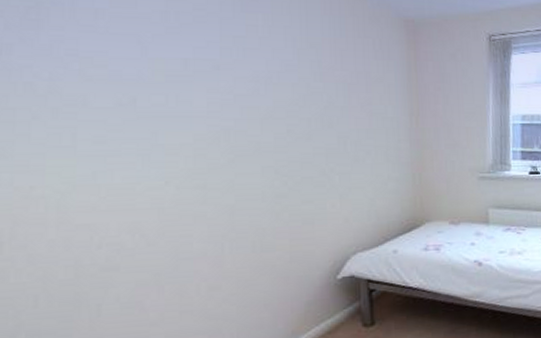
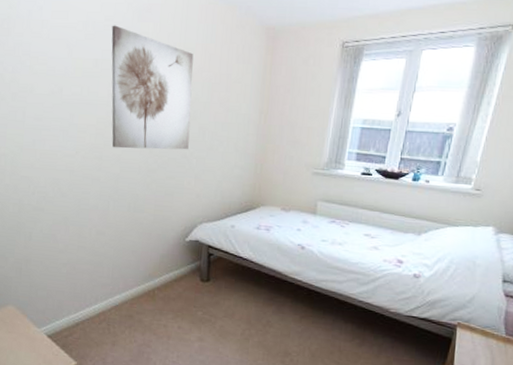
wall art: none [204,16,327,172] -> present [111,25,194,150]

